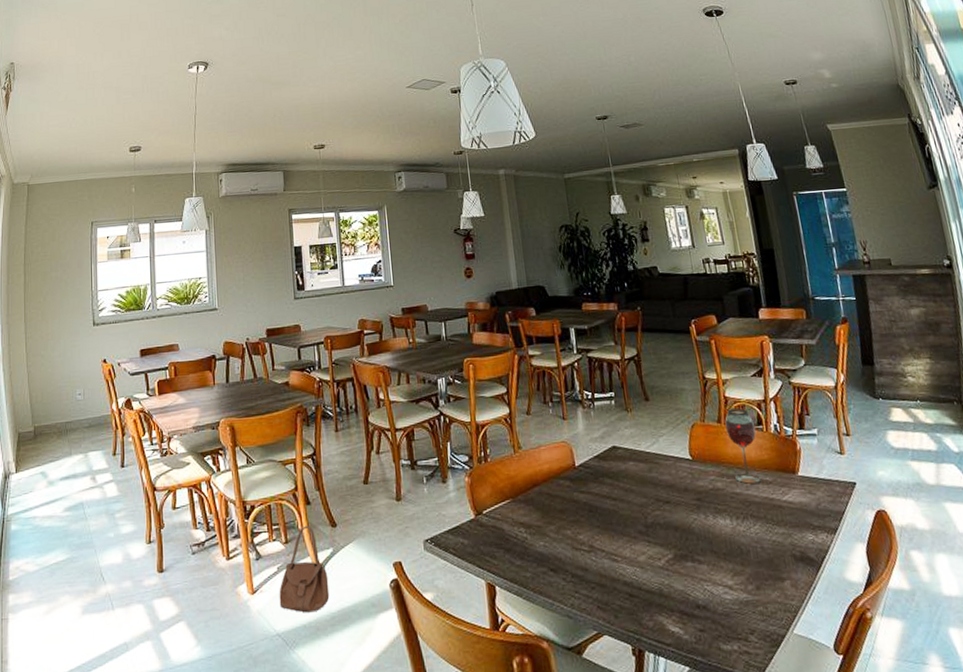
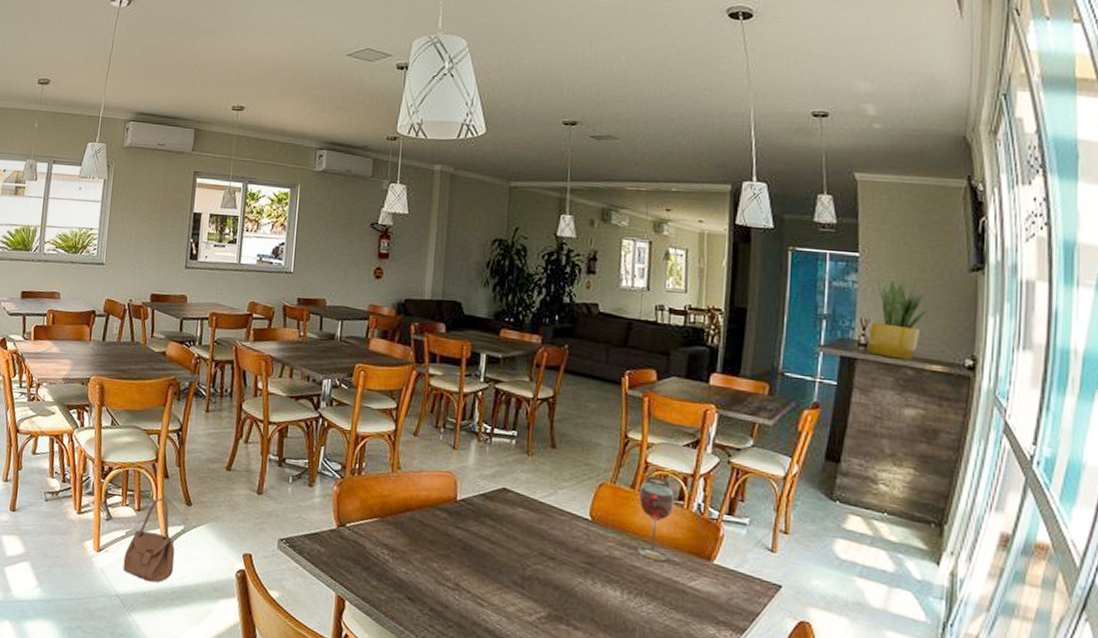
planter: none [864,203,910,270] -> present [867,278,933,360]

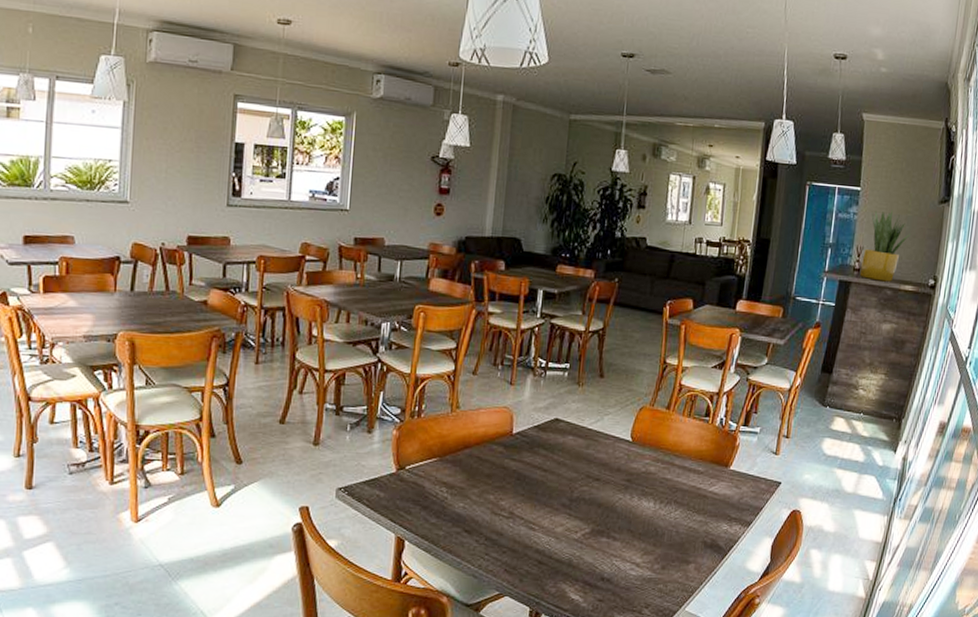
handbag: present [122,498,175,583] -> none [166,459,225,547]
wineglass: present [638,476,675,562] -> none [669,397,703,472]

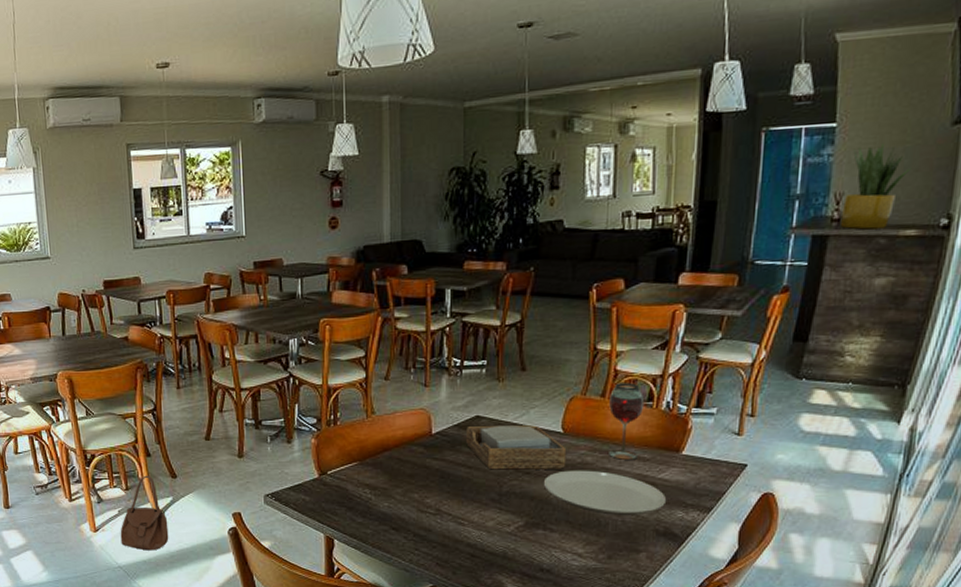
handbag: none [166,459,225,547] -> present [120,475,169,551]
napkin holder: none [544,429,634,477] -> present [466,425,567,470]
plate: none [611,479,715,526] -> present [544,470,667,515]
wineglass: none [669,397,703,472] -> present [609,383,645,460]

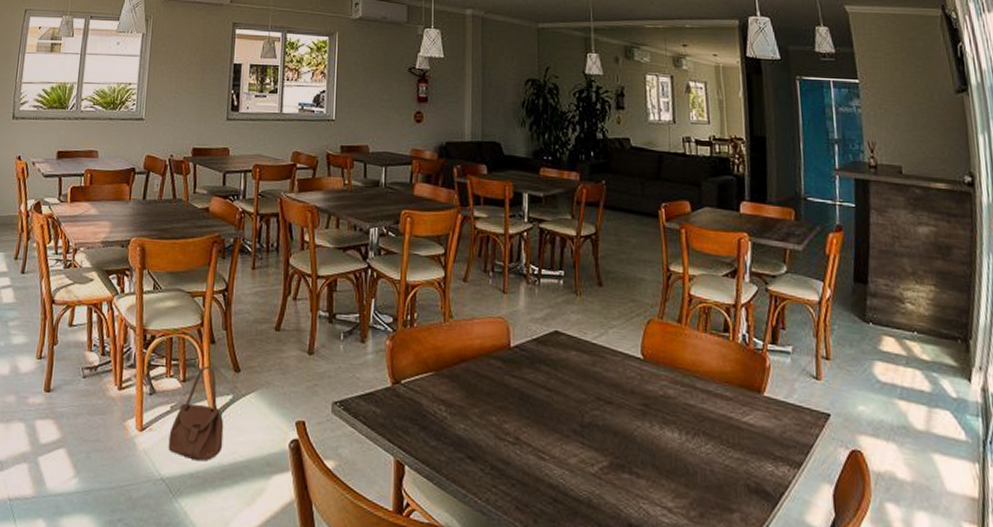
napkin holder: present [466,425,567,470] -> none [545,342,649,401]
plate: present [544,470,667,515] -> none [627,403,755,465]
wineglass: present [609,383,645,460] -> none [686,309,721,397]
planter: present [839,143,911,230] -> none [876,102,929,180]

